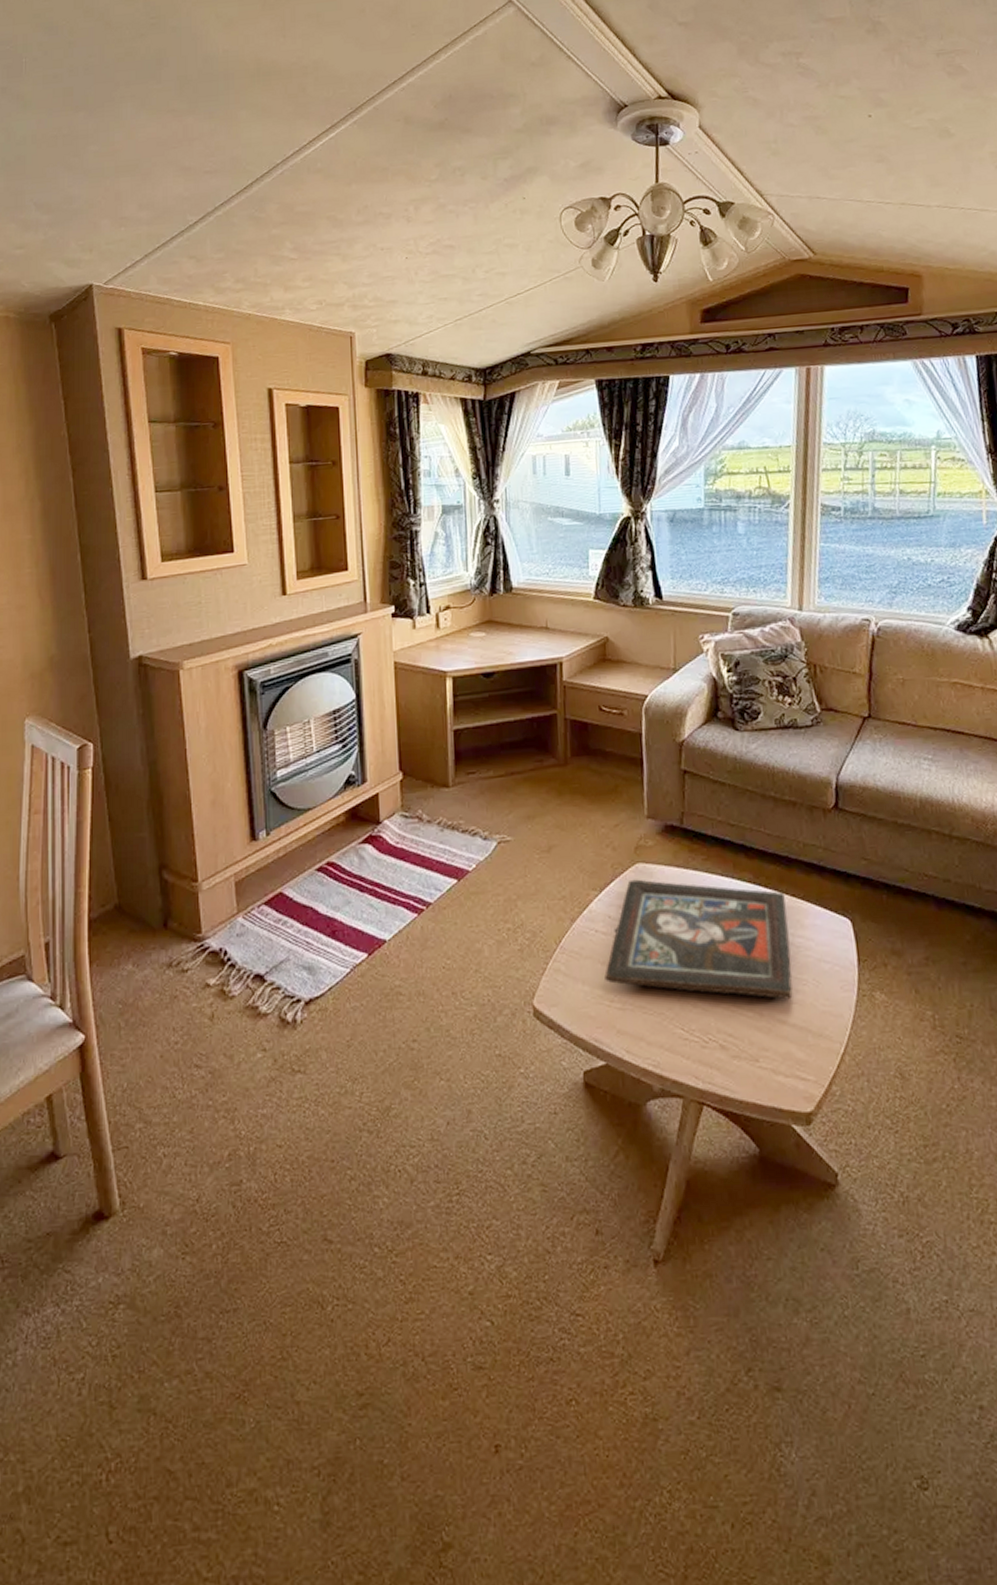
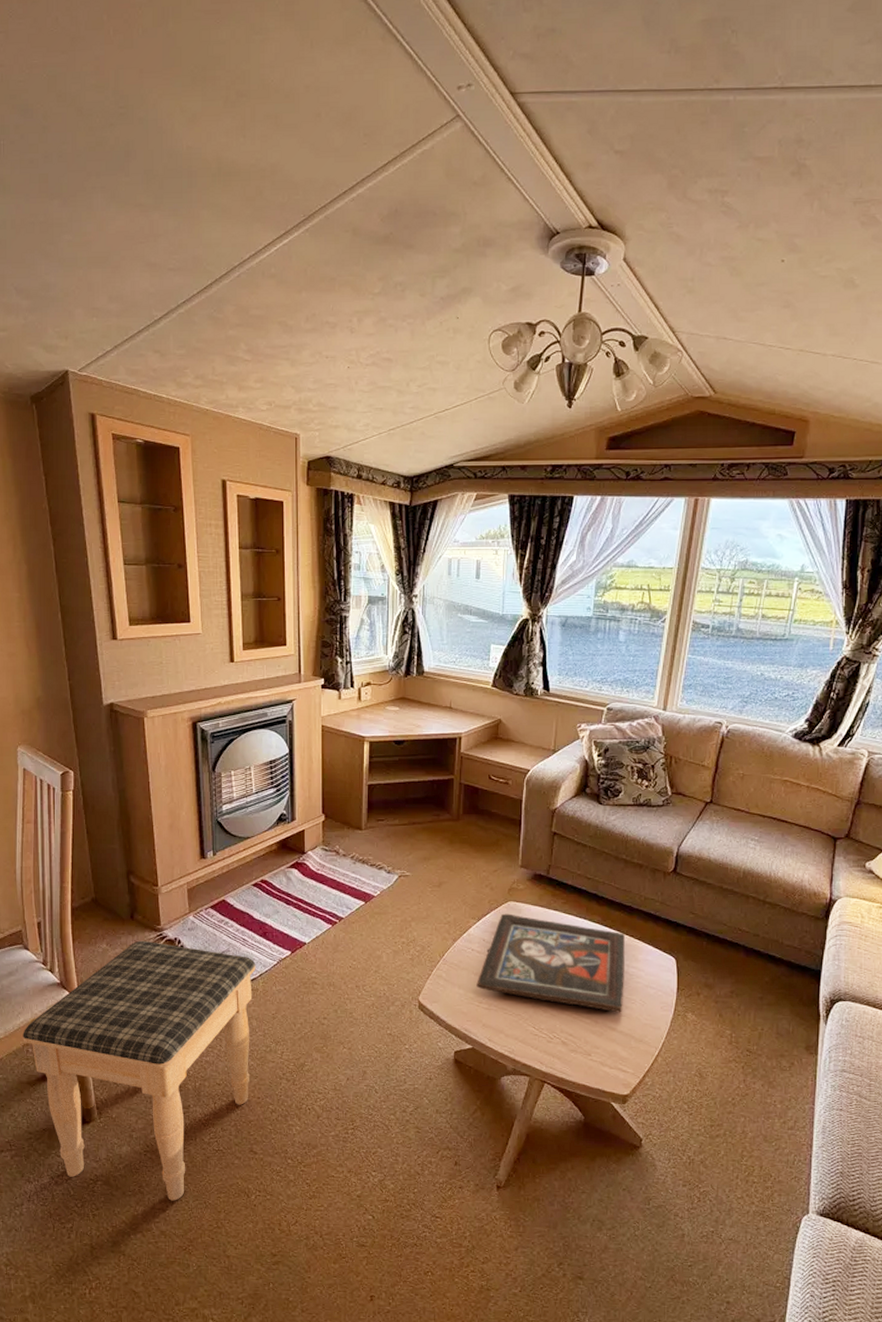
footstool: none [22,955,324,1325] -> present [23,940,256,1201]

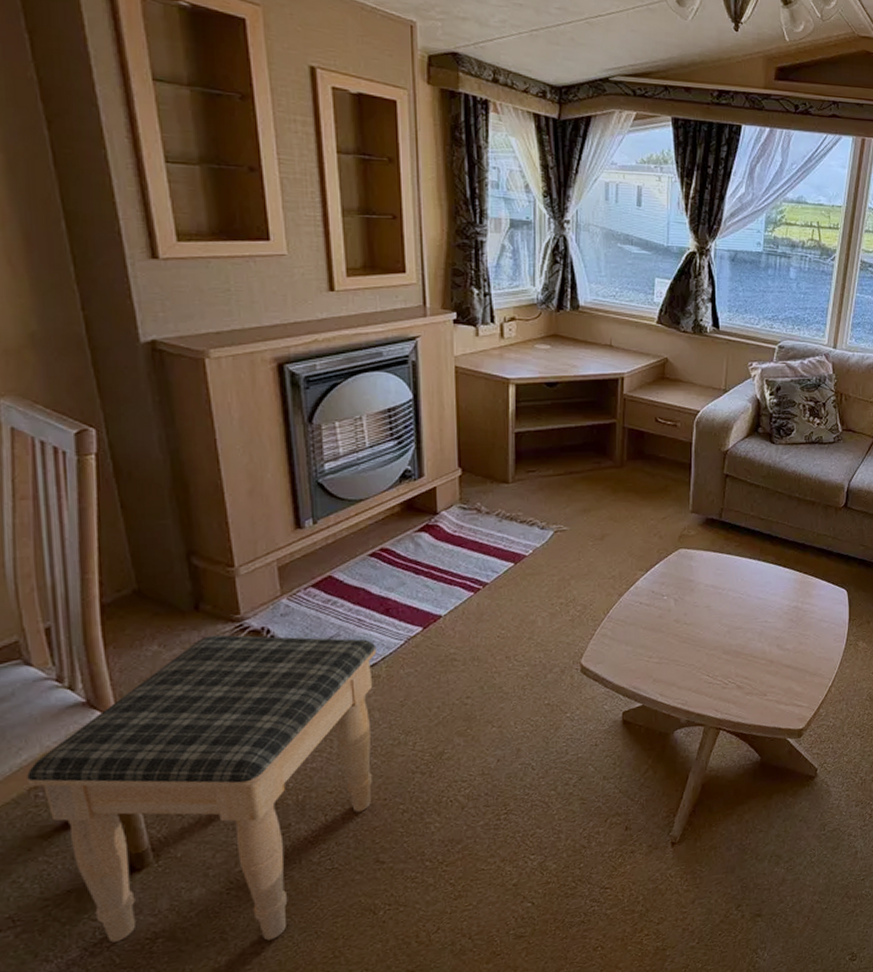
religious icon: present [476,913,625,1013] -> none [646,561,799,650]

